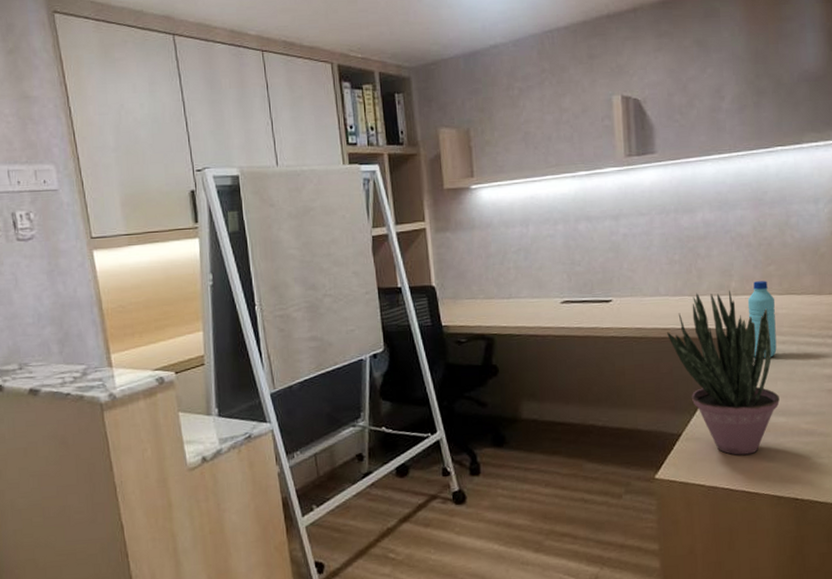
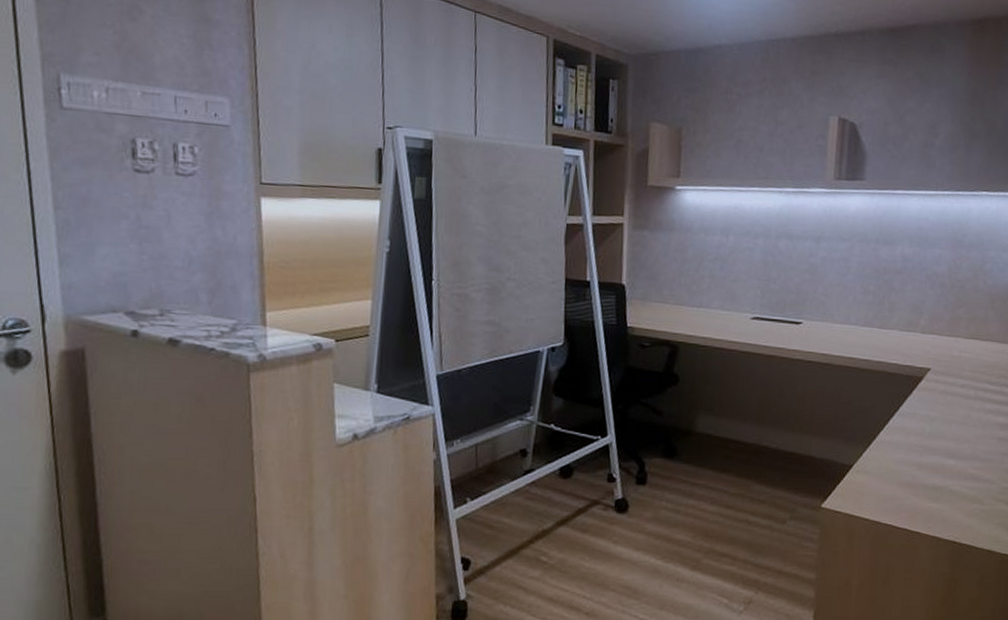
potted plant: present [667,290,780,455] -> none [852,325,952,493]
water bottle: present [747,281,777,358] -> none [932,322,960,400]

